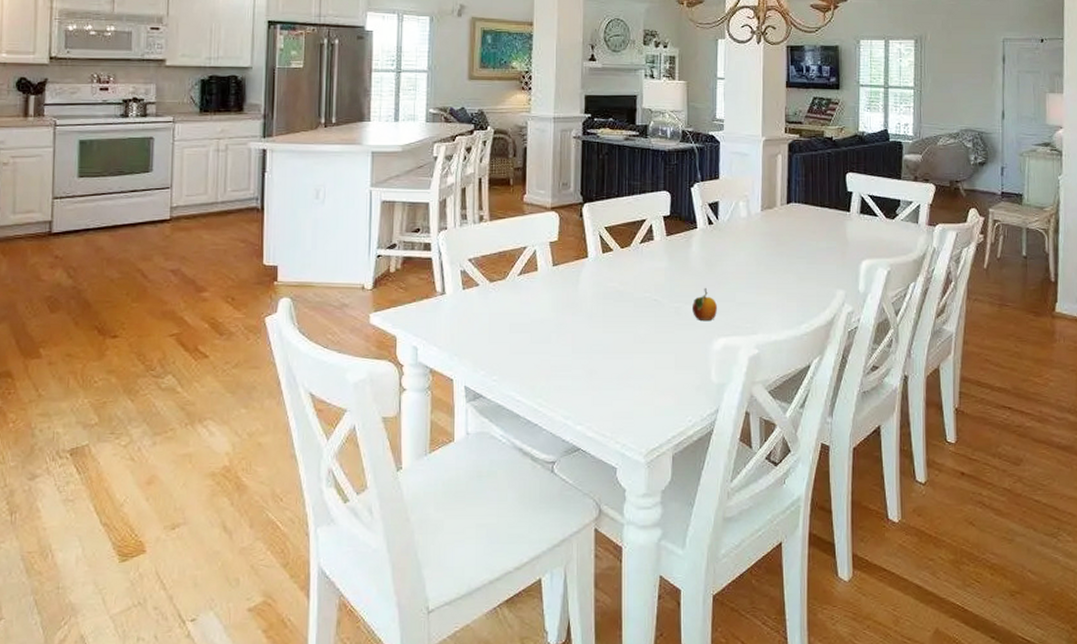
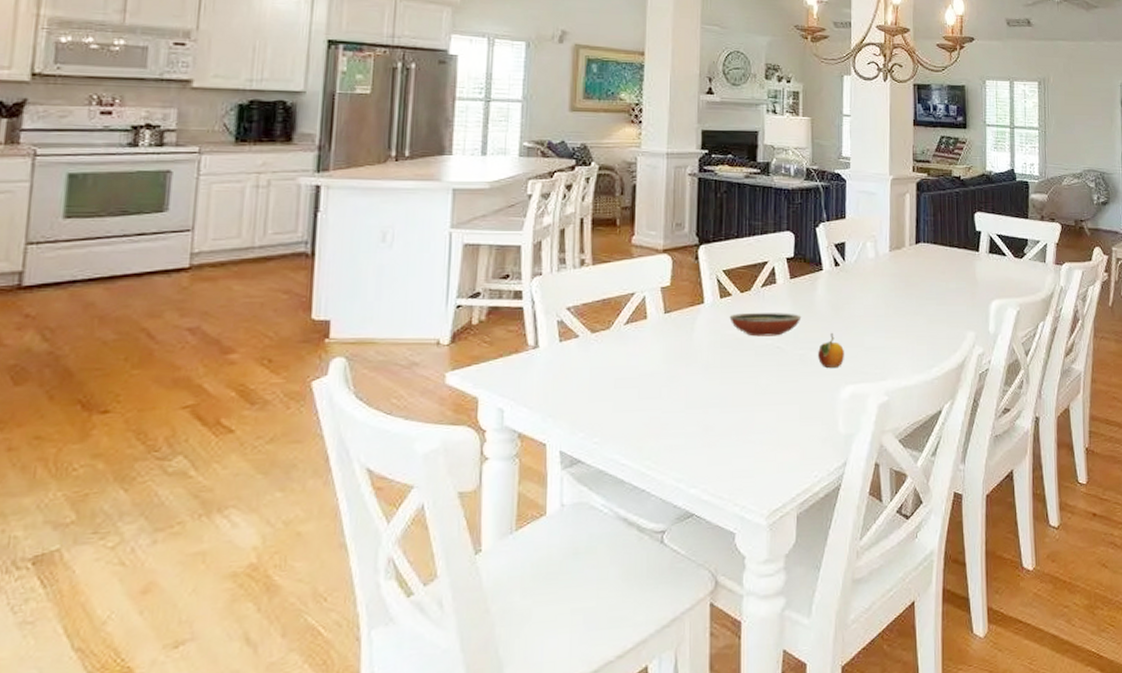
decorative bowl: none [611,268,677,290] -> present [729,313,802,337]

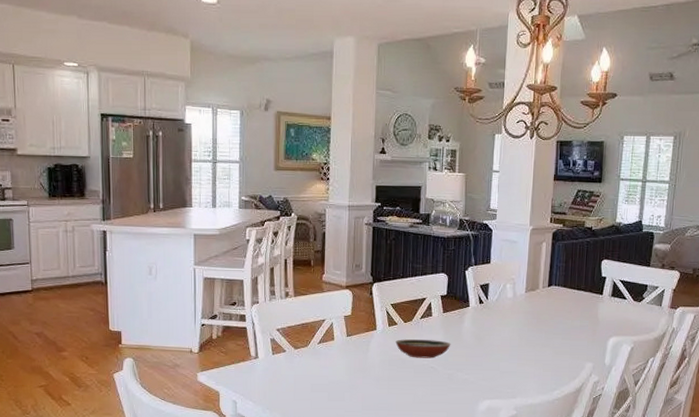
fruit: present [817,332,844,368] -> none [462,357,483,386]

